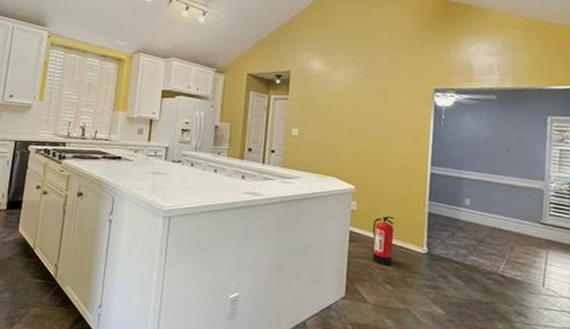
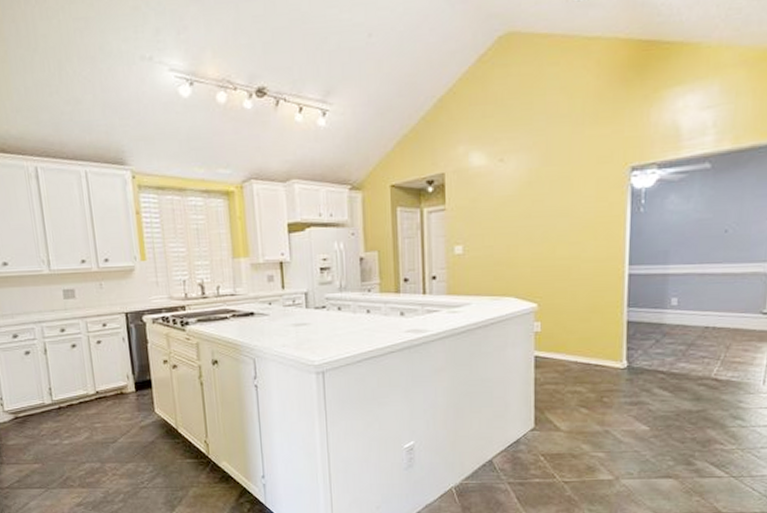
fire extinguisher: present [372,216,394,266] -> none [561,332,587,388]

